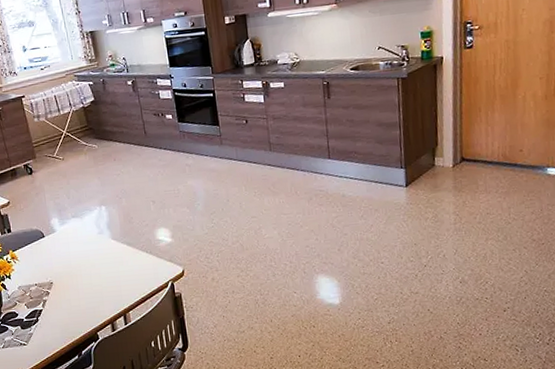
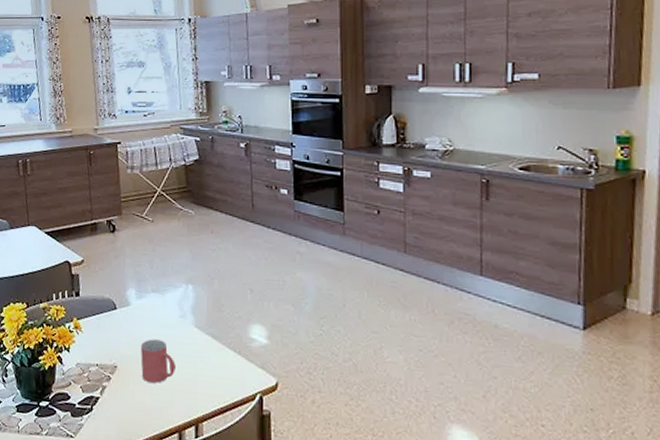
mug: none [70,254,101,290] -> present [140,339,176,383]

